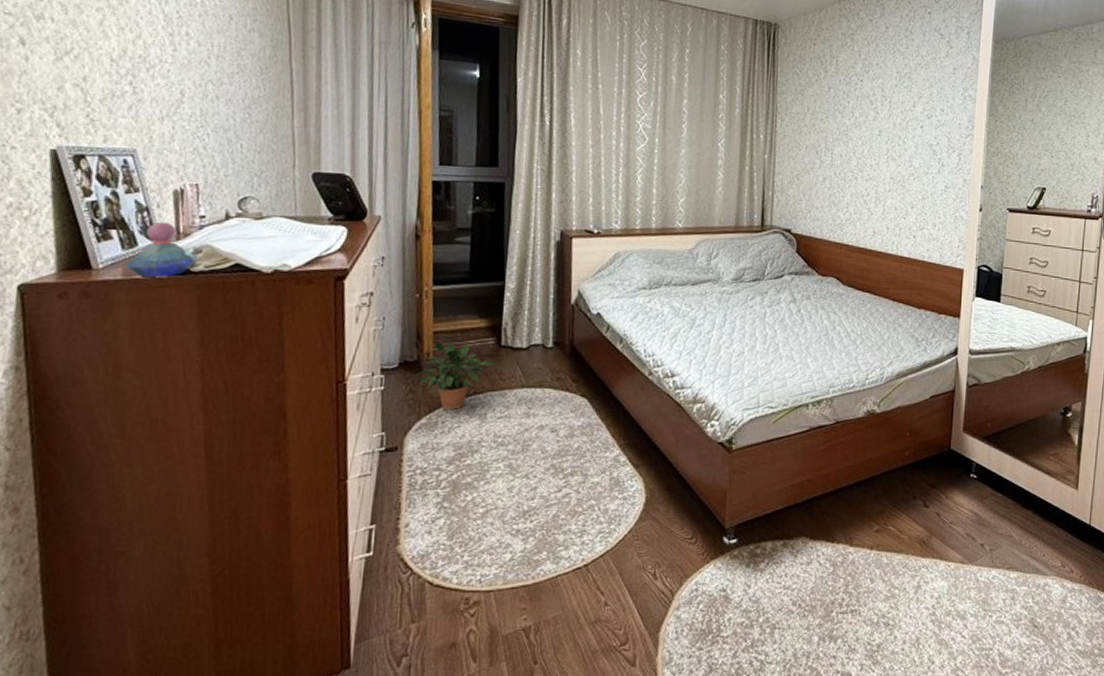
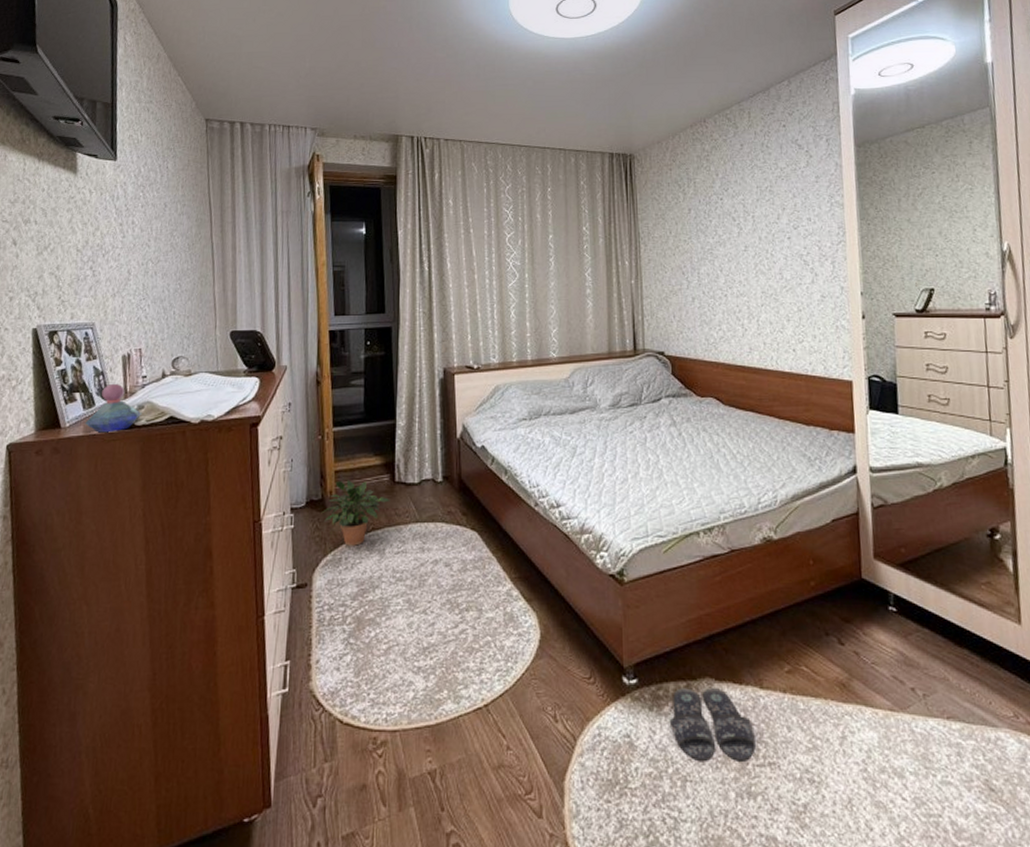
slippers: none [764,546,841,610] -> present [669,688,756,761]

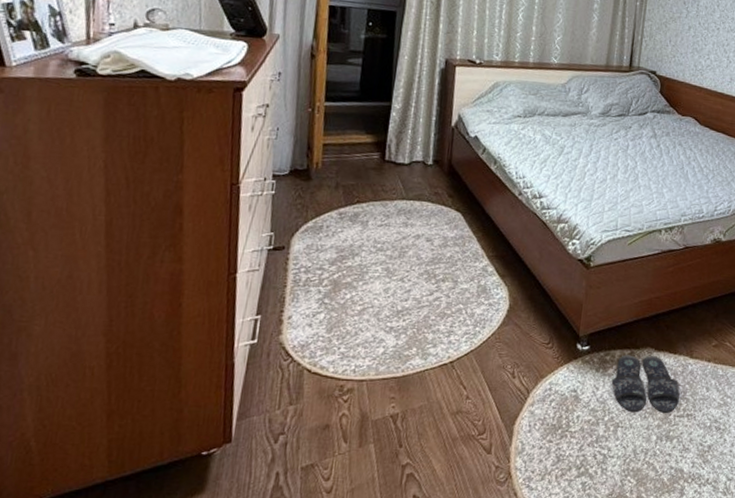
perfume bottle: present [85,383,142,433] -> none [36,26,108,79]
potted plant: present [322,480,390,546] -> none [306,154,378,216]

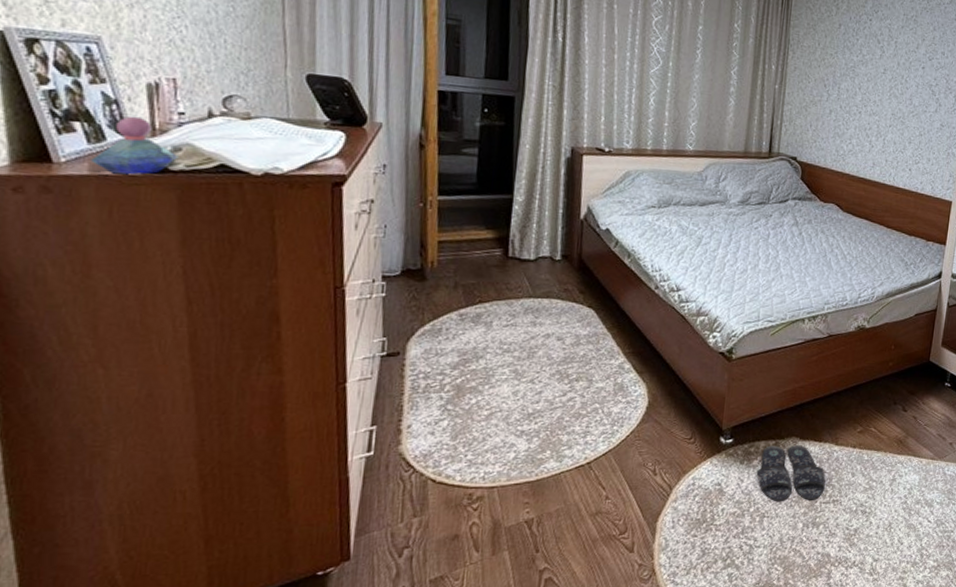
perfume bottle: none [36,26,108,79] -> present [91,116,179,175]

